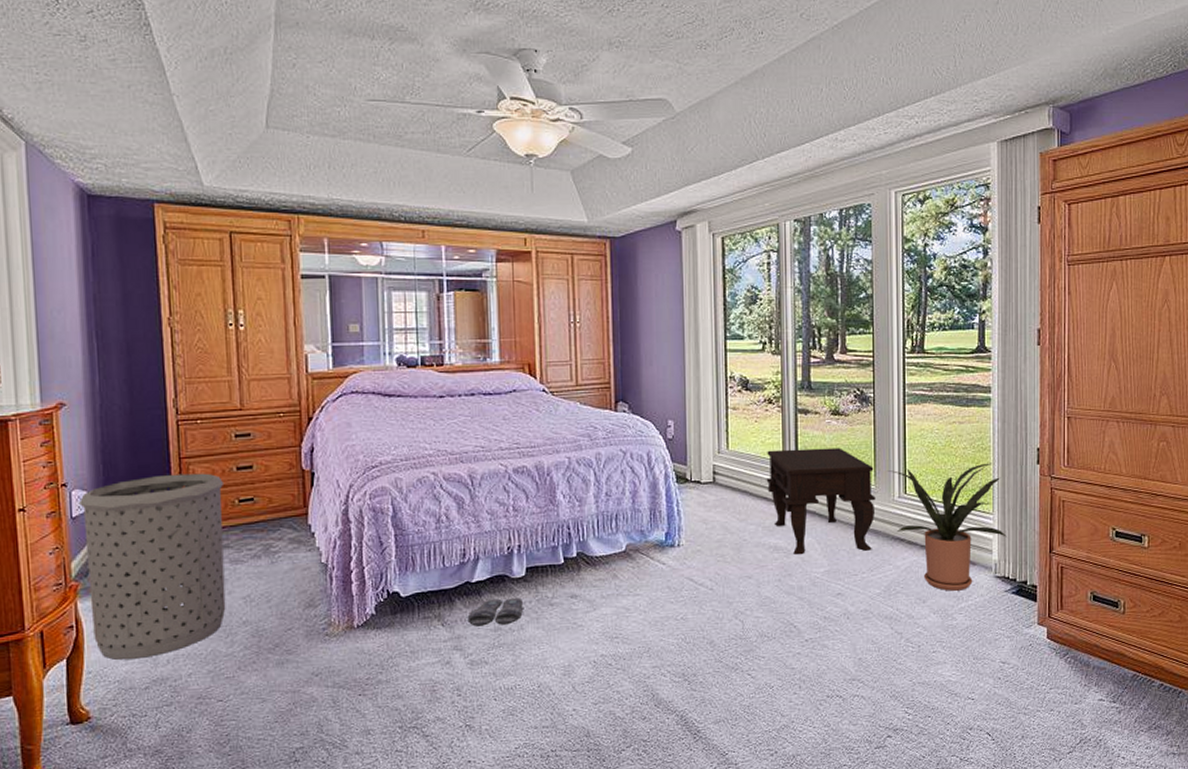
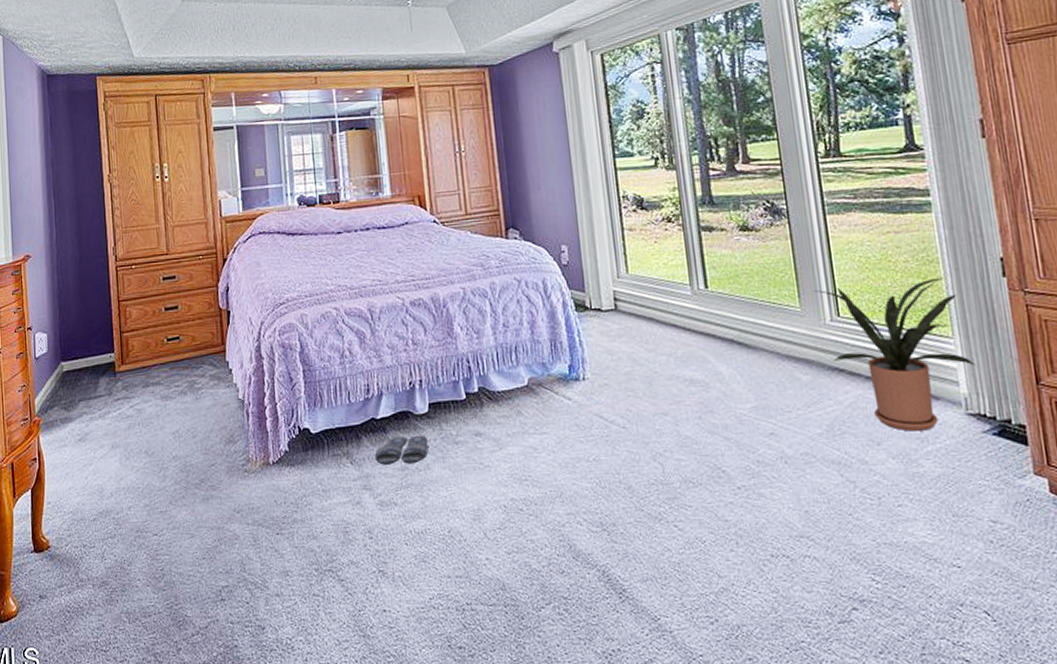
laundry basket: present [79,473,226,660] -> none [41,314,159,492]
side table: present [766,447,876,554] -> none [671,266,806,388]

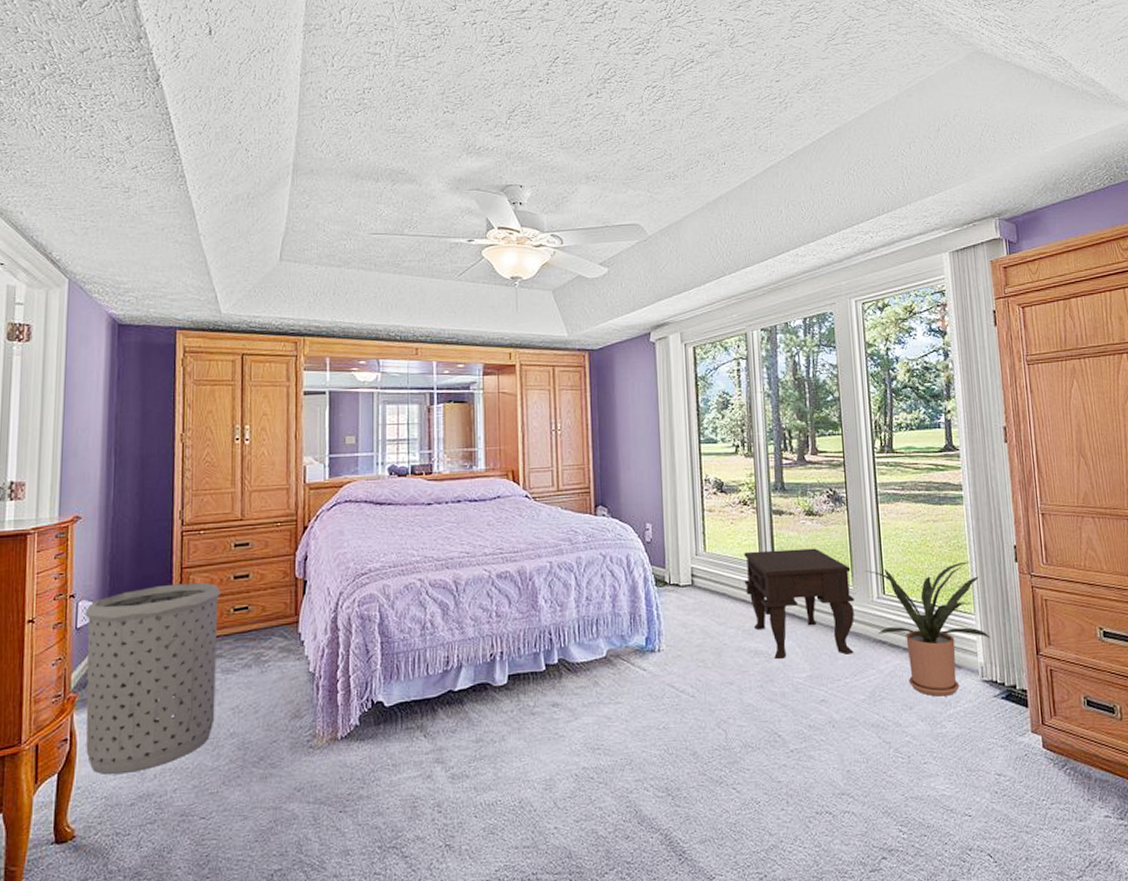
laundry basket: none [41,314,159,492] -> present [85,582,222,775]
slippers: present [375,435,430,465] -> none [451,706,506,738]
side table: none [671,266,806,388] -> present [744,548,855,659]

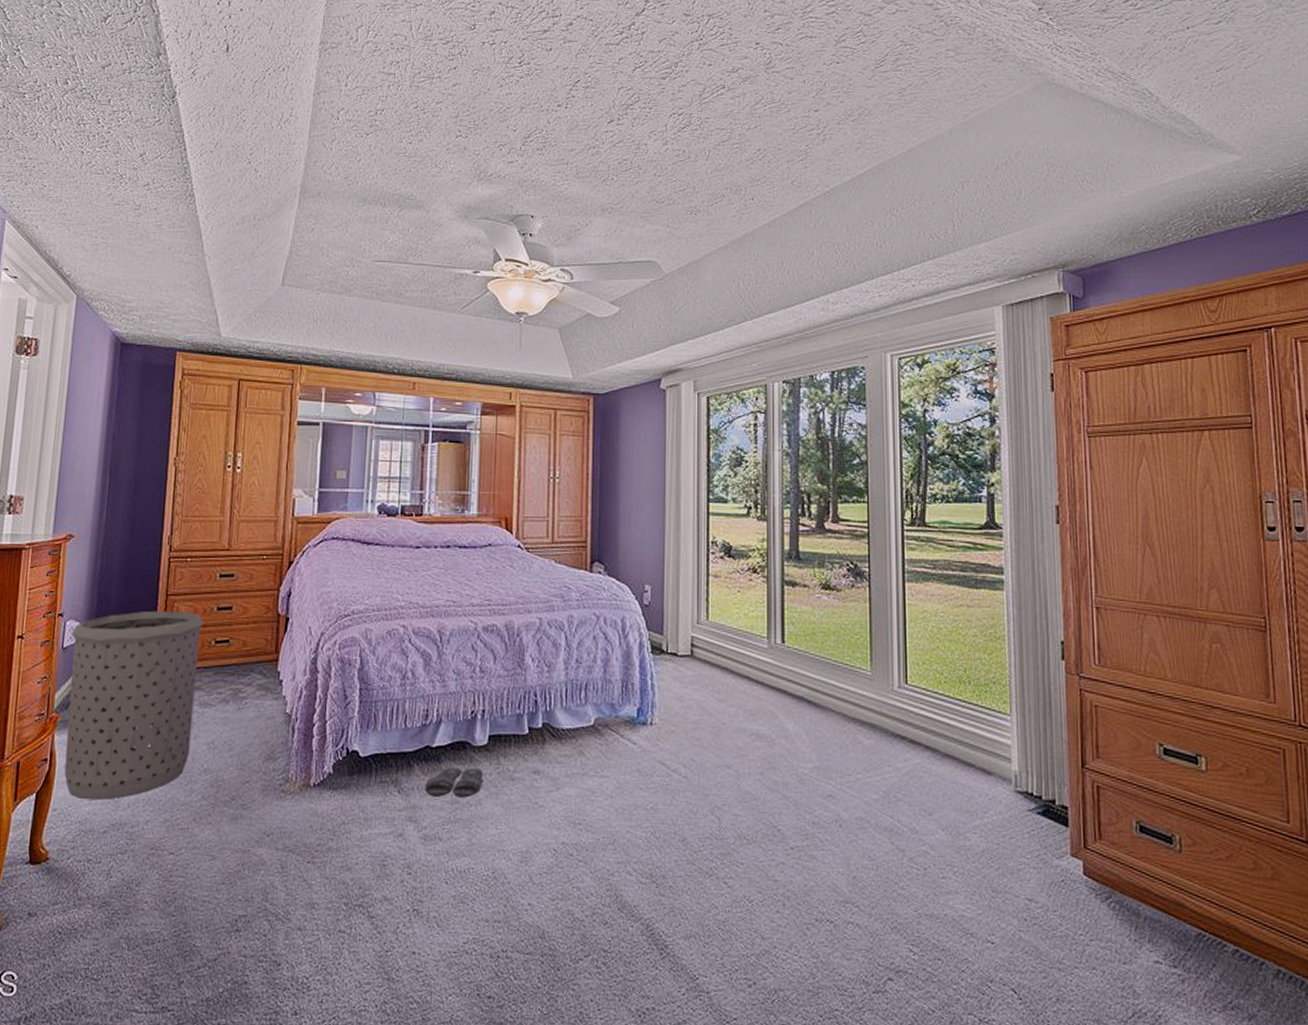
slippers: none [451,706,506,738] -> present [426,767,484,798]
side table: present [744,548,855,659] -> none [749,624,872,747]
house plant: present [864,561,991,697] -> none [885,654,1028,805]

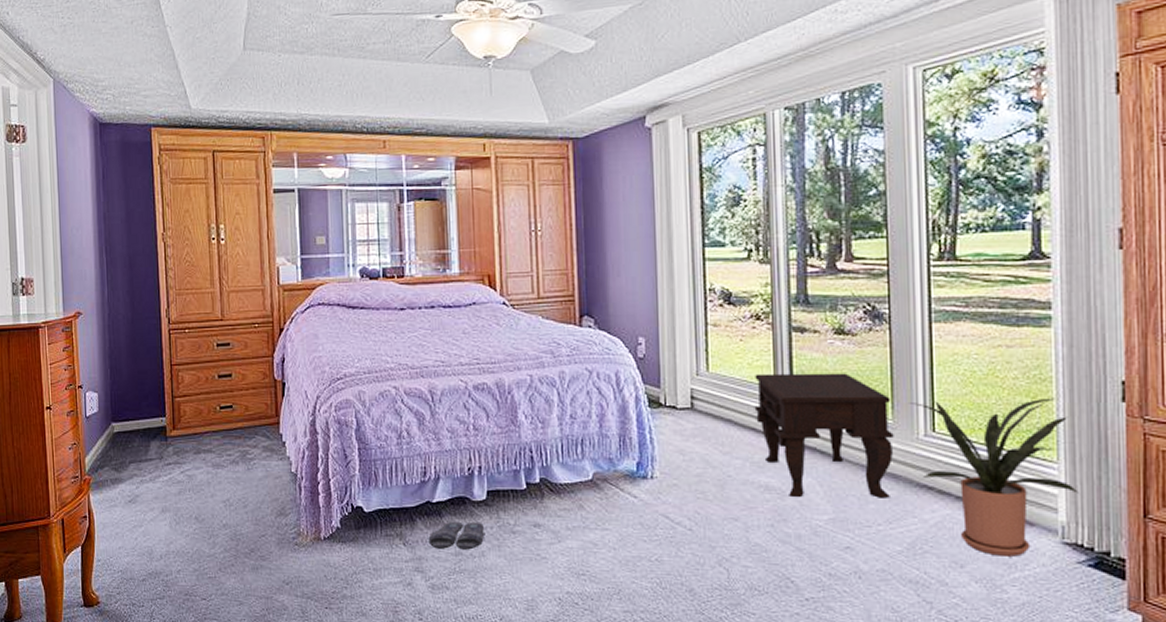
laundry basket: present [64,610,204,800] -> none [92,380,209,552]
side table: none [749,624,872,747] -> present [754,373,894,498]
house plant: none [885,654,1028,805] -> present [909,397,1079,557]

